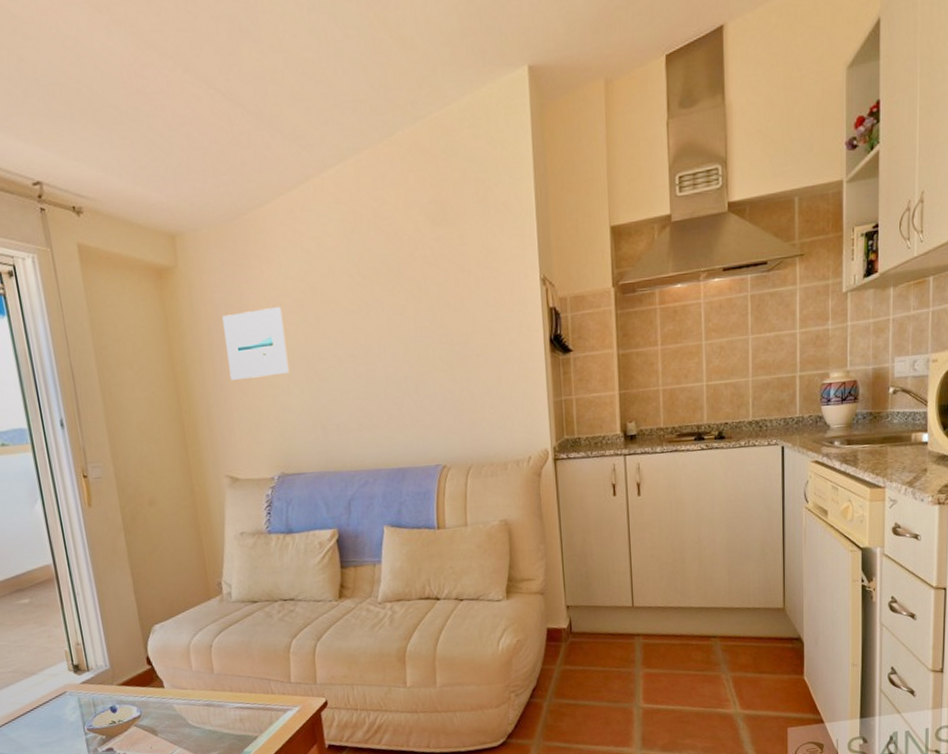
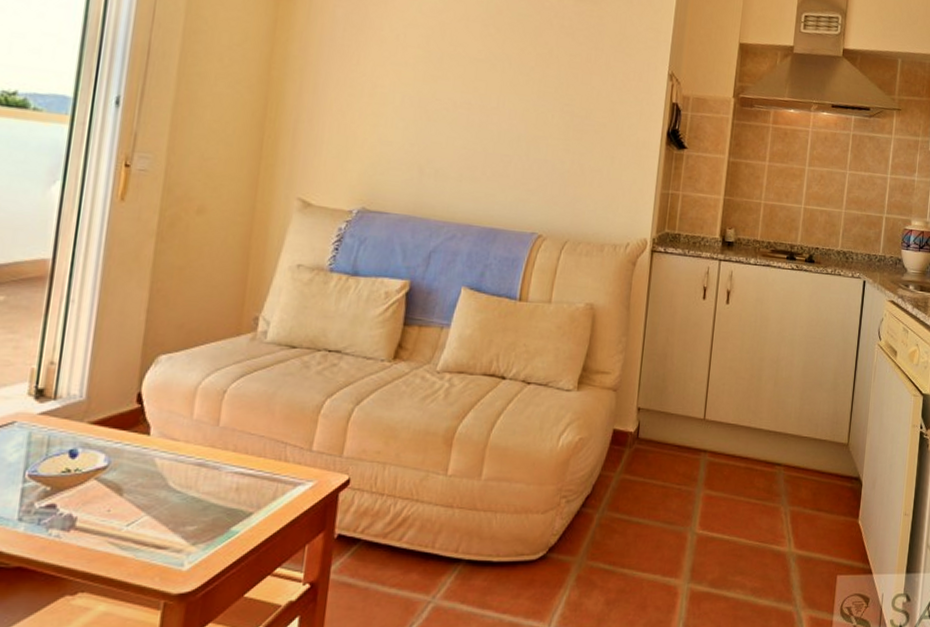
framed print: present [222,307,289,380] -> none [331,31,406,106]

